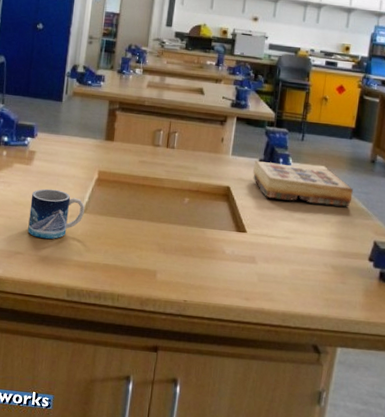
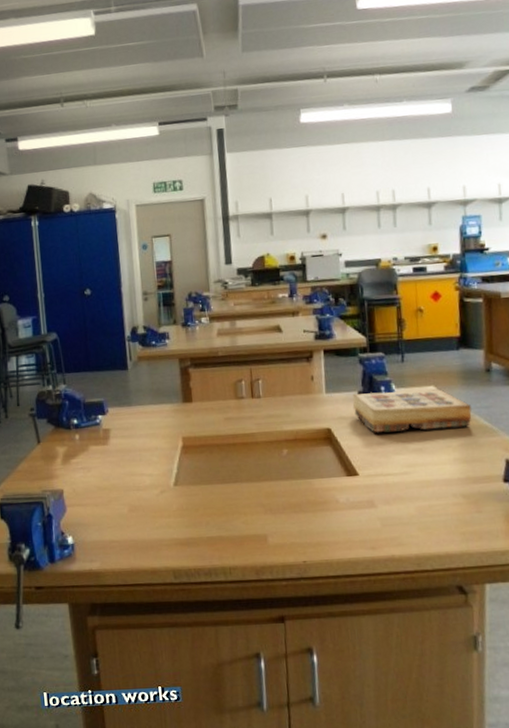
mug: present [28,188,85,240] -> none [114,466,176,522]

